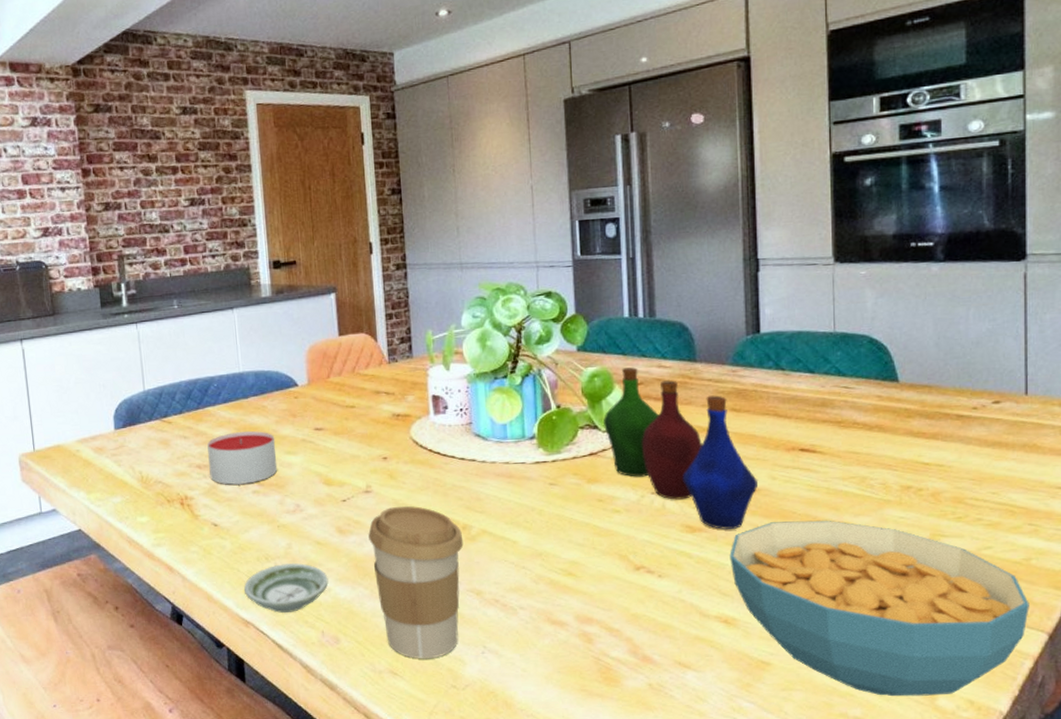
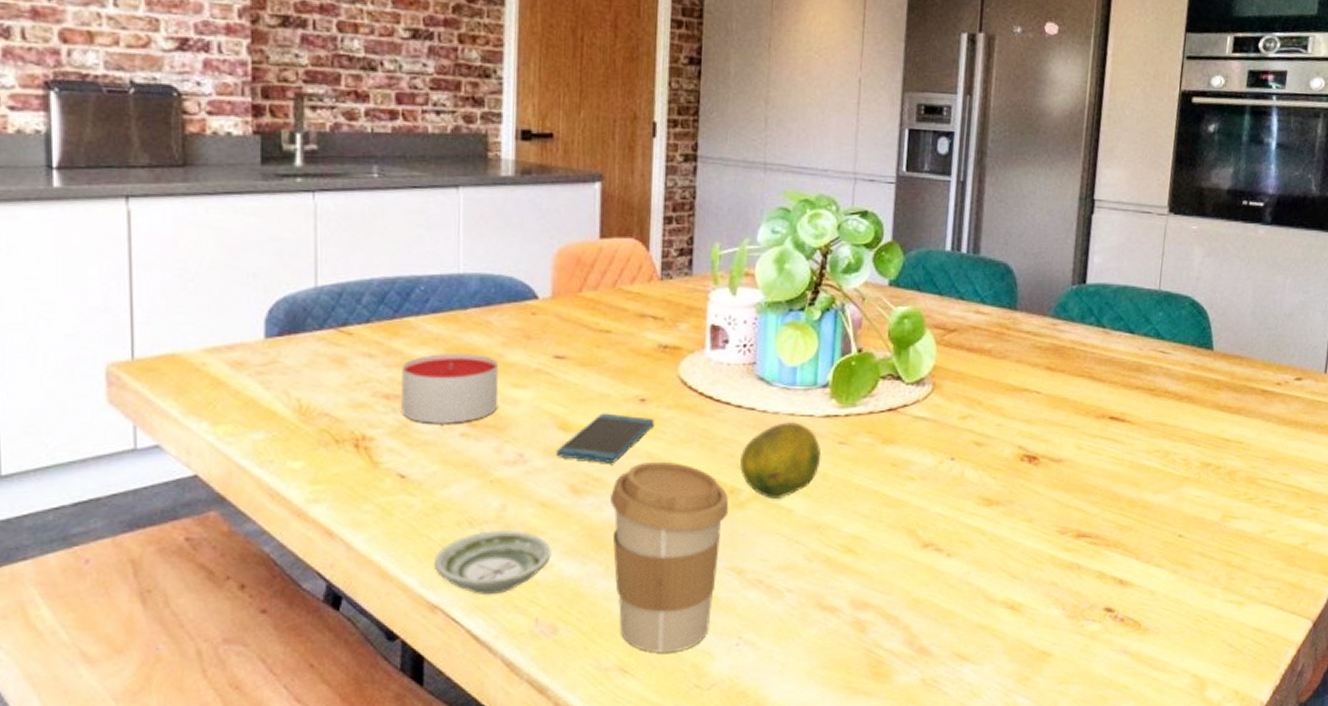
smartphone: none [324,470,396,509] -> present [556,413,655,463]
fruit: none [468,469,536,532] -> present [739,422,822,498]
bottle: present [604,367,757,529] -> none [908,310,1063,503]
cereal bowl: present [729,520,1029,697] -> none [1024,496,1301,688]

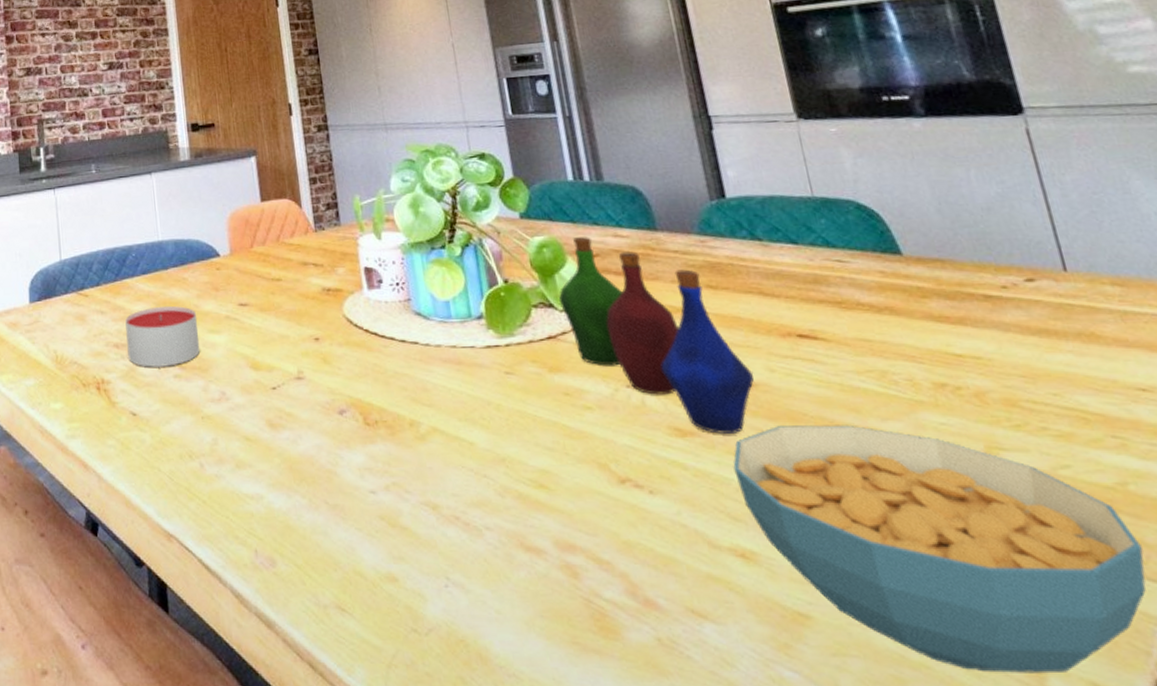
saucer: present [435,529,551,594] -> none [166,462,260,524]
smartphone: present [556,413,655,463] -> none [251,352,331,399]
coffee cup: present [610,461,729,653] -> none [303,396,415,592]
fruit: present [739,422,822,498] -> none [413,354,492,431]
bottle: none [908,310,1063,503] -> present [559,237,754,434]
cereal bowl: none [1024,496,1301,688] -> present [733,424,1146,674]

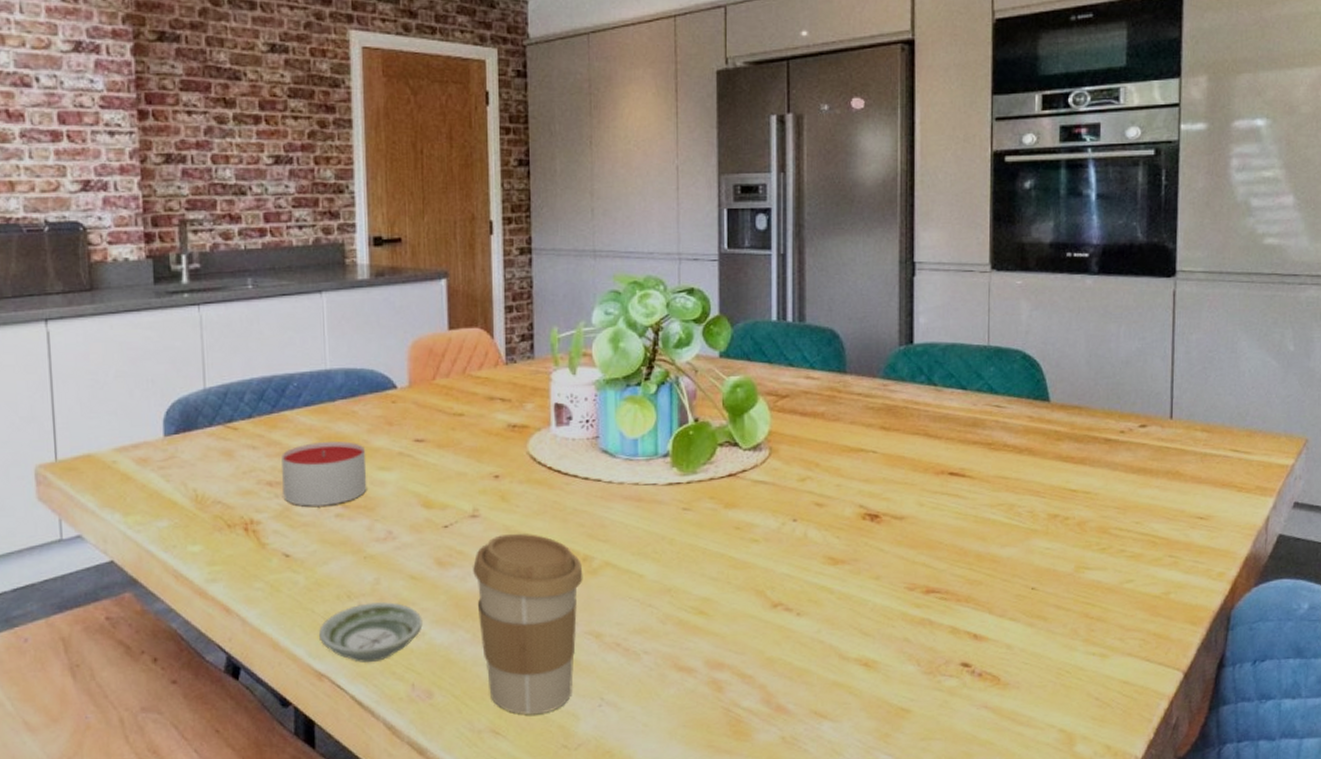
saucer: none [166,462,260,524] -> present [319,601,423,662]
coffee cup: none [303,396,415,592] -> present [473,533,583,715]
bottle: present [559,237,754,434] -> none [745,378,904,561]
cereal bowl: present [733,424,1146,674] -> none [872,551,1167,744]

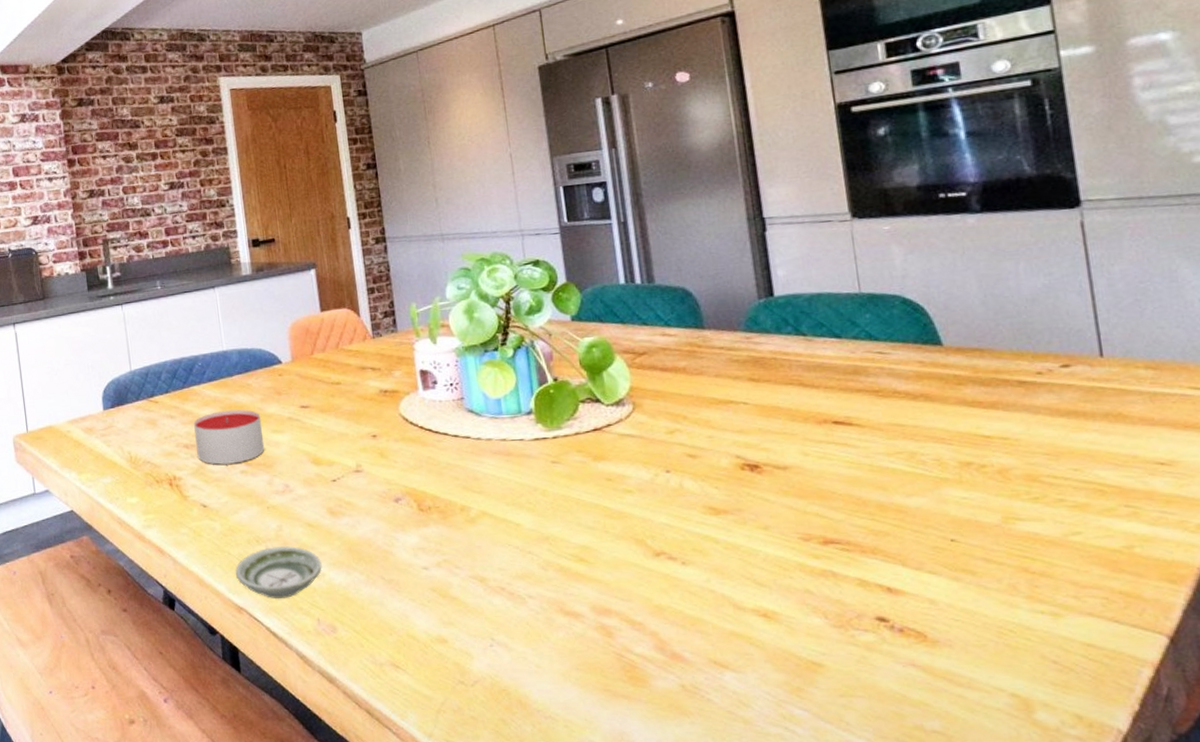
coffee cup: present [473,533,583,715] -> none [361,485,463,652]

